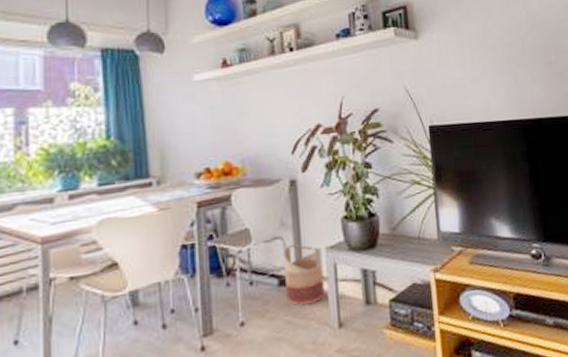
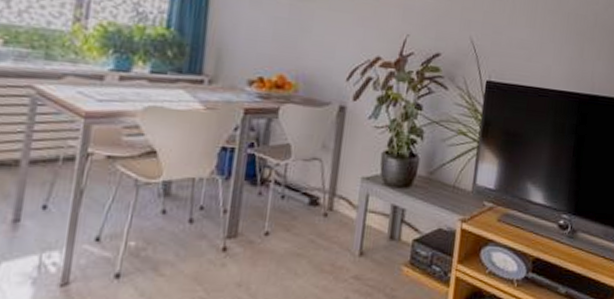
basket: present [284,243,325,306] -> none [314,167,358,229]

